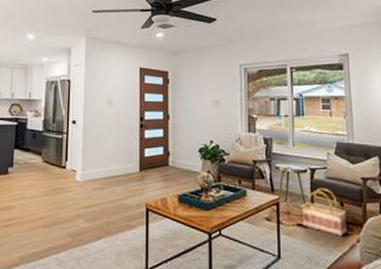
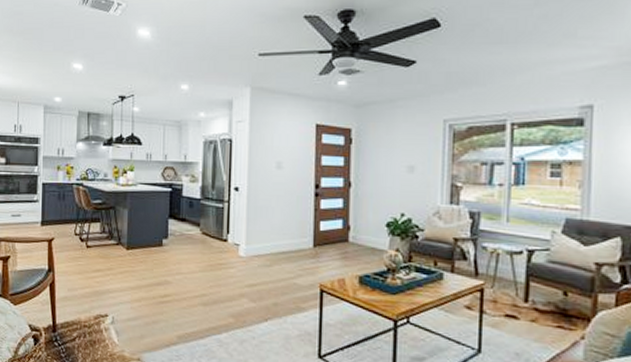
basket: present [301,187,347,236] -> none [511,273,571,331]

